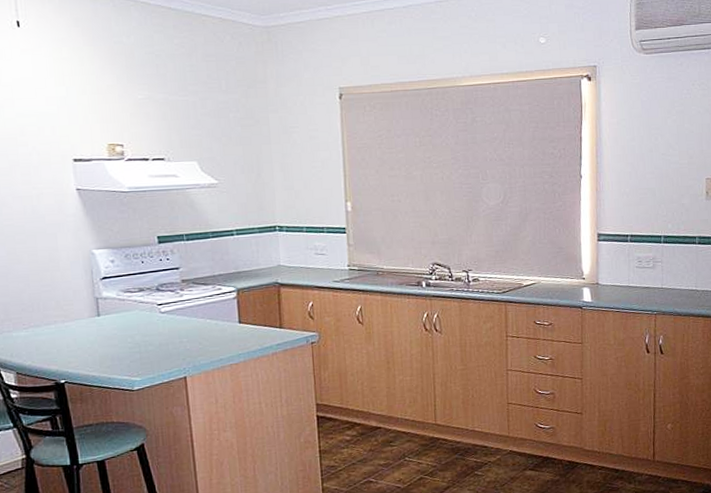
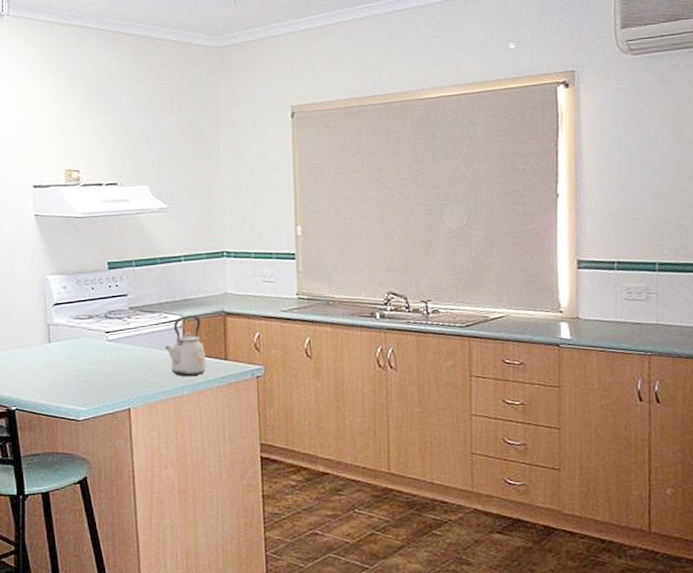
kettle: none [219,287,262,345] -> present [164,315,207,377]

